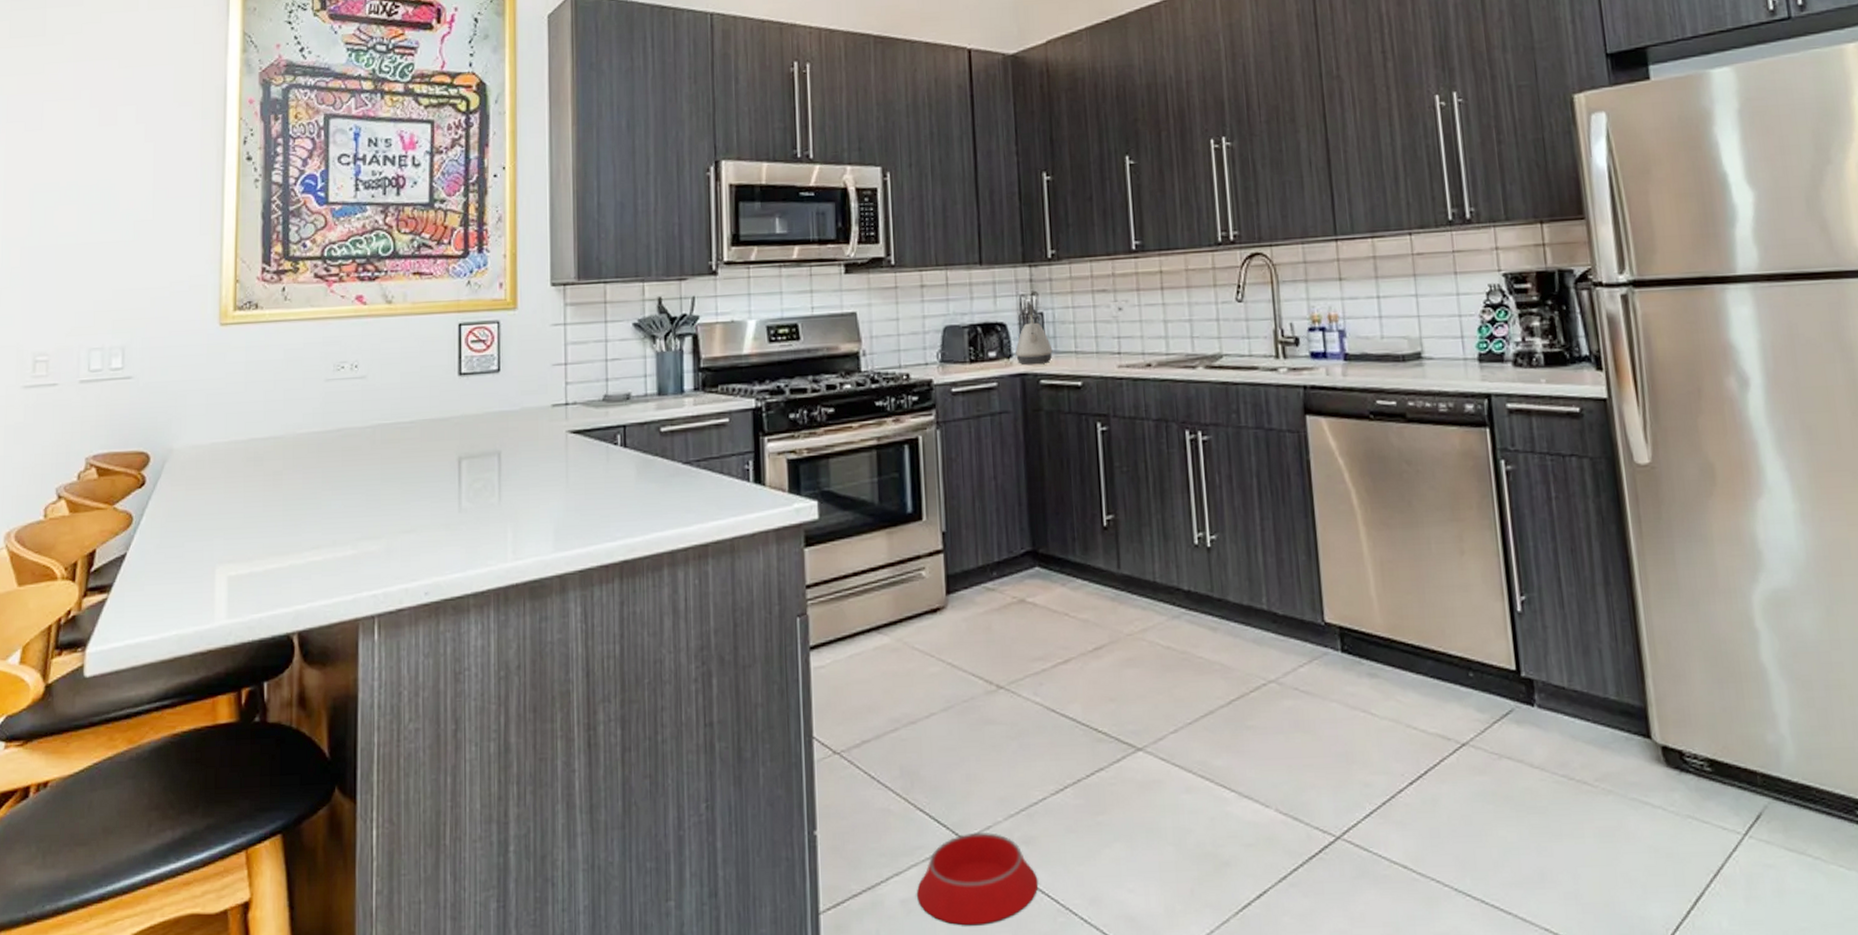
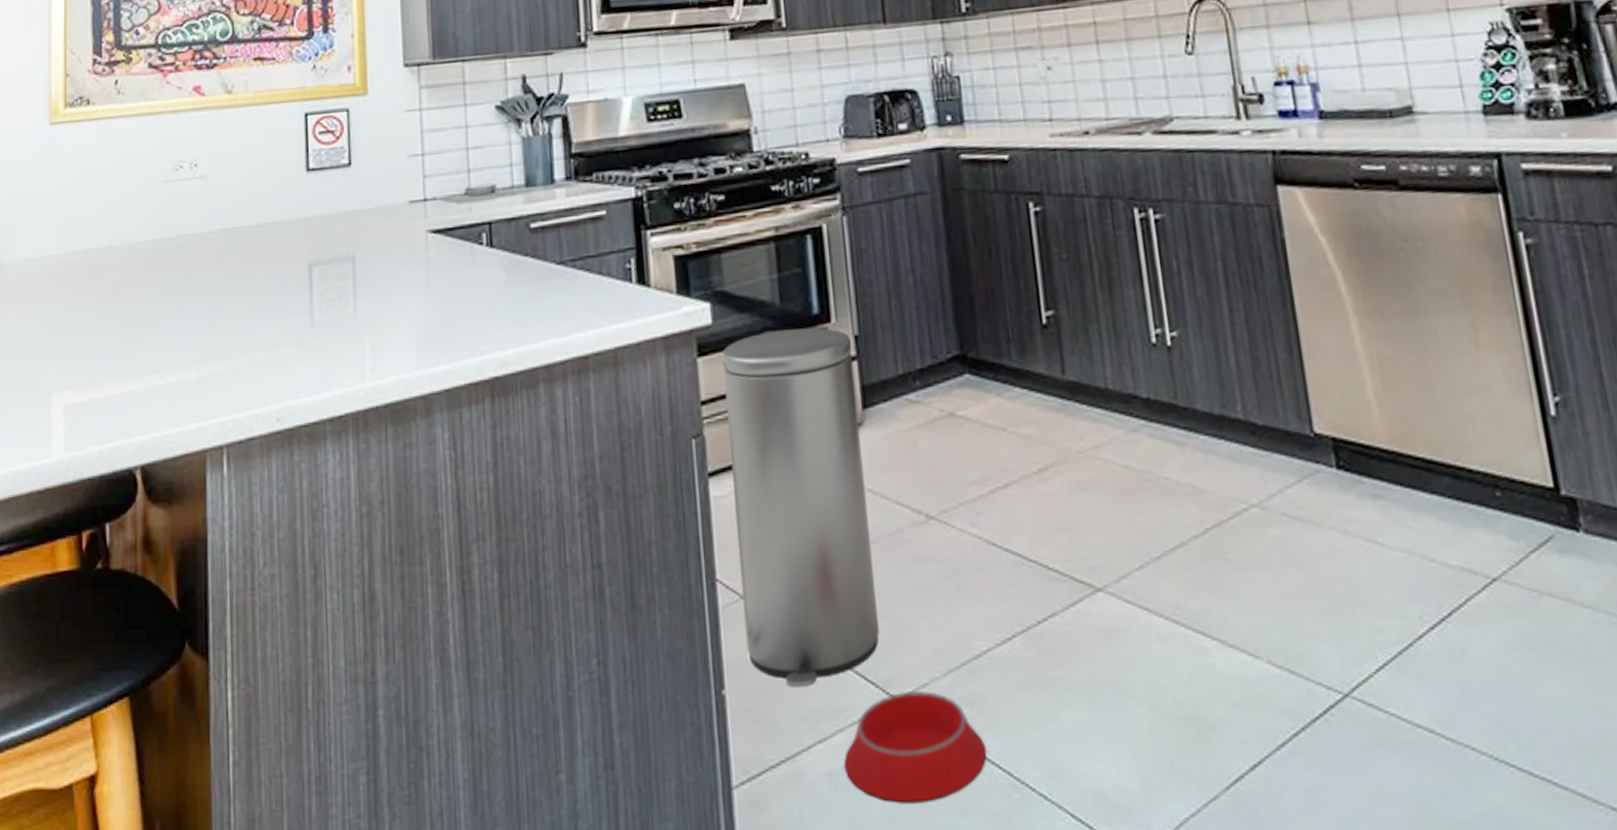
pedal bin: none [826,524,952,829] -> present [721,326,879,688]
kettle: present [1016,303,1053,364] -> none [930,66,973,137]

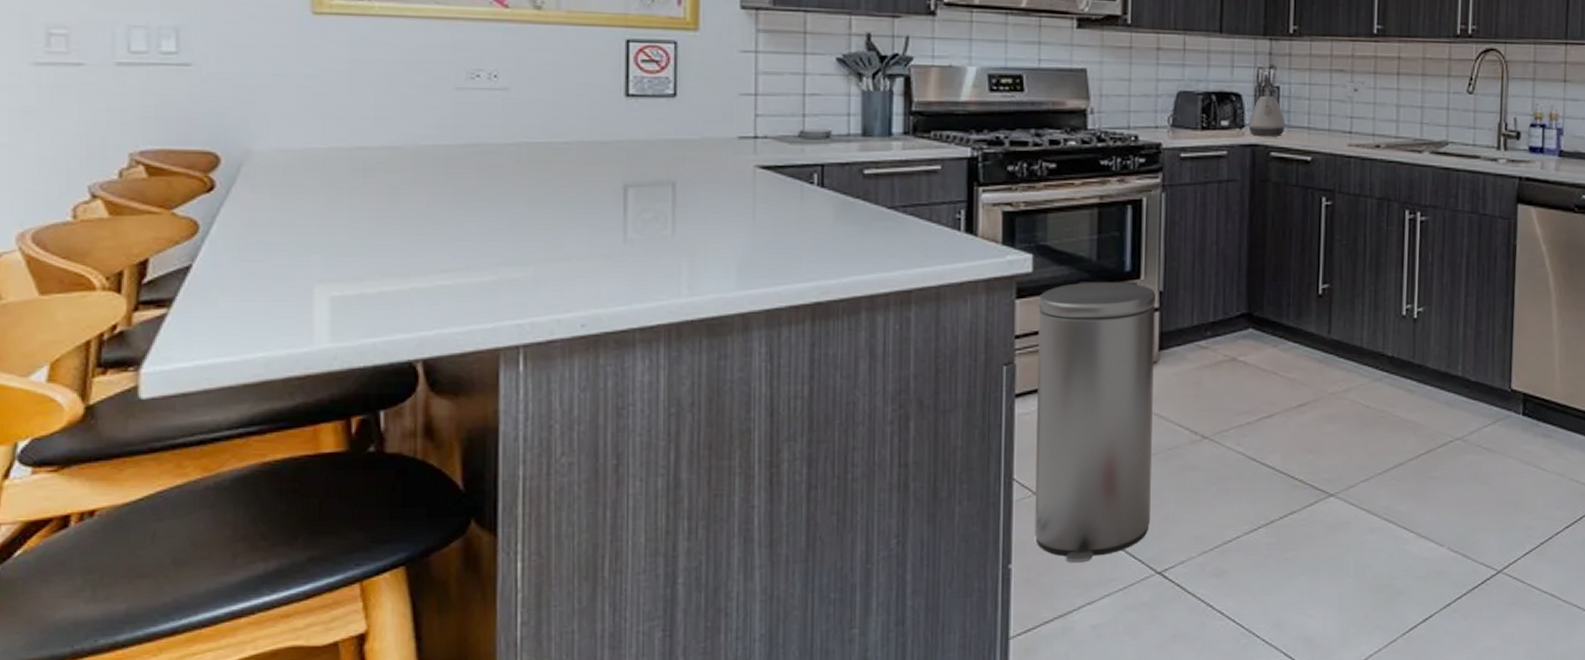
pet bowl: present [843,690,987,802] -> none [1107,566,1226,647]
kettle: none [930,66,973,137] -> present [1249,76,1286,136]

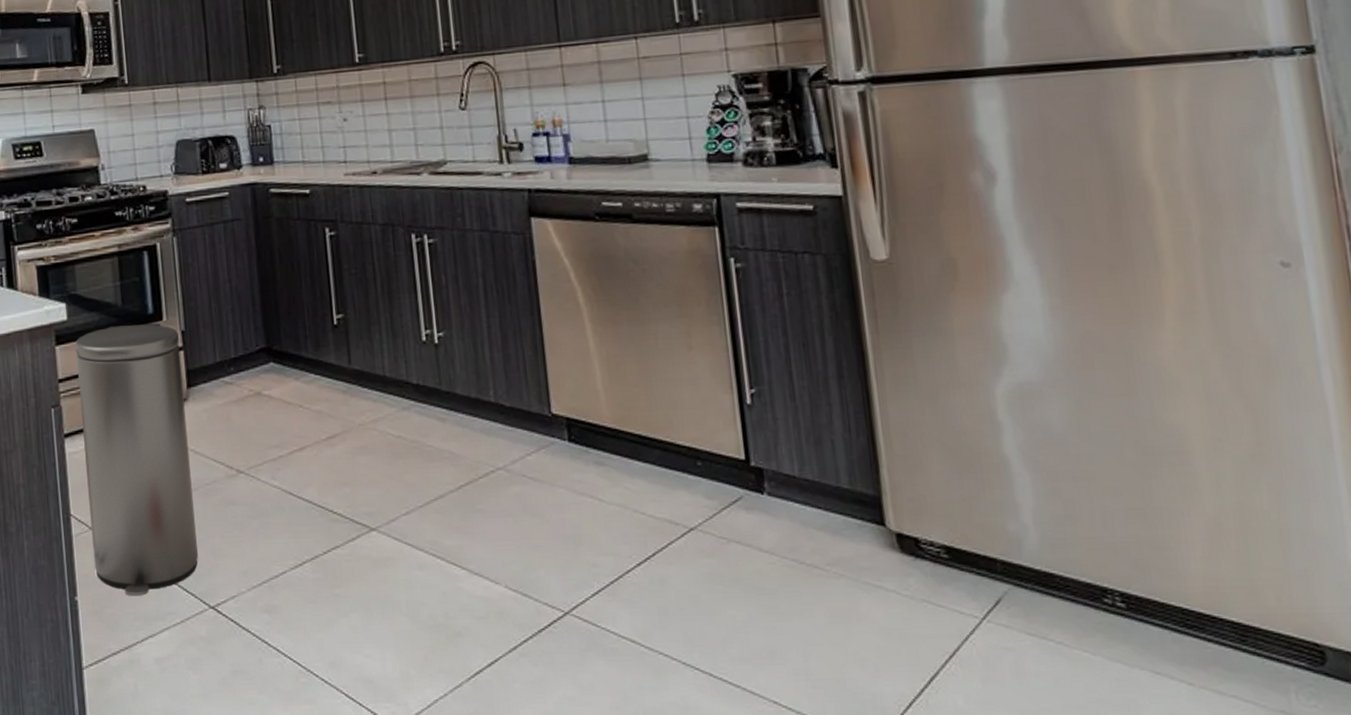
kettle: present [1249,76,1286,136] -> none [245,117,281,175]

